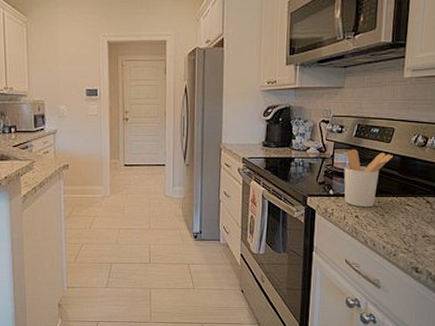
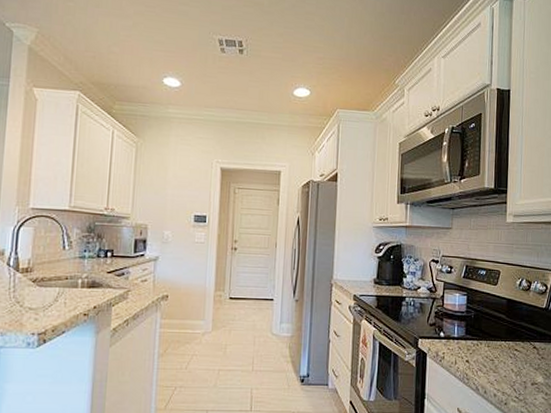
utensil holder: present [344,149,393,208] -> none [454,290,500,352]

